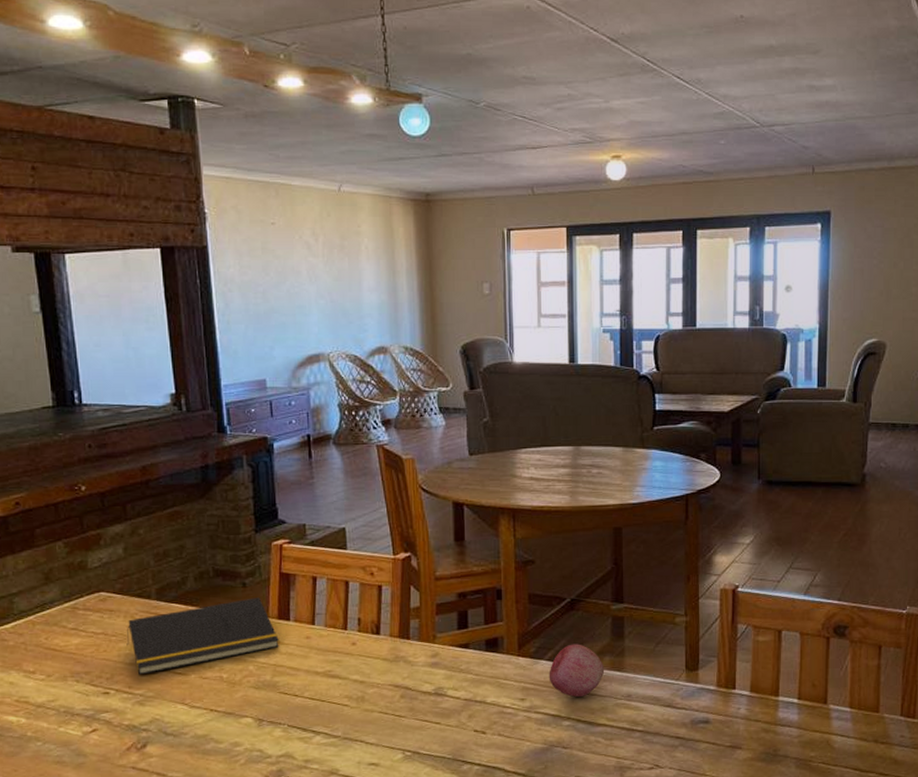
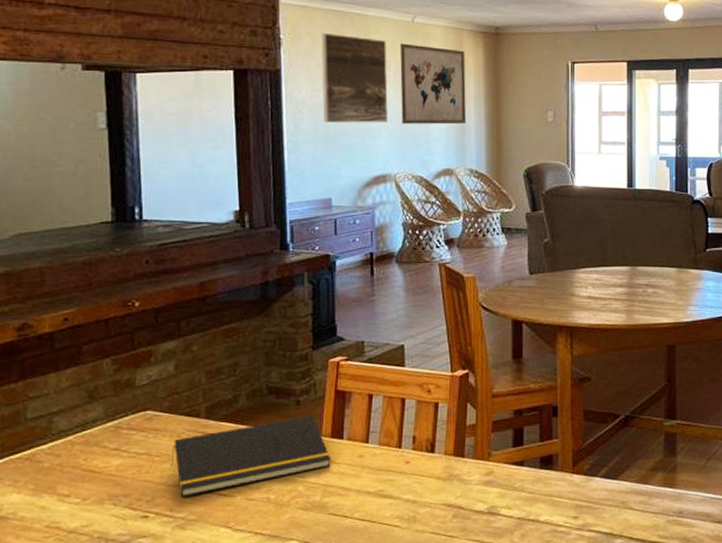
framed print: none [246,206,318,301] -> present [321,33,388,123]
wall art: none [328,214,398,300] -> present [400,43,466,125]
fruit: present [549,644,605,698] -> none [602,460,657,515]

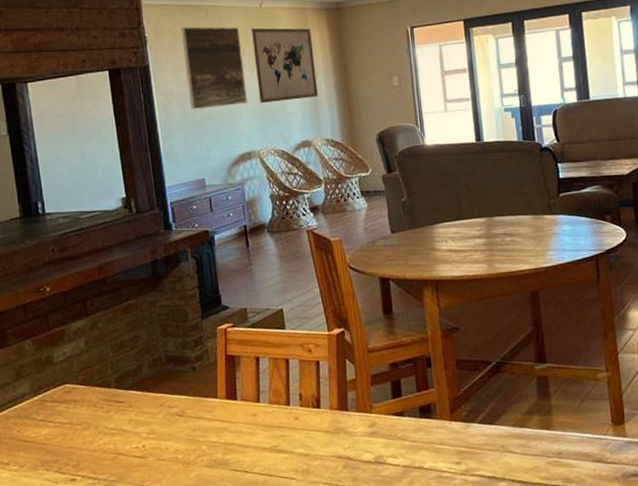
notepad: present [170,415,331,497] -> none [90,380,229,461]

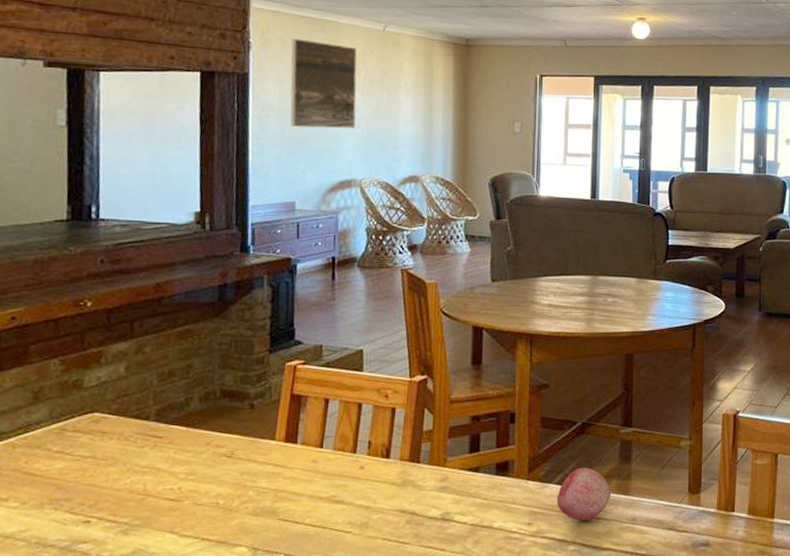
wall art: present [252,28,318,103] -> none [369,51,435,132]
fruit: none [481,405,535,458] -> present [556,467,612,522]

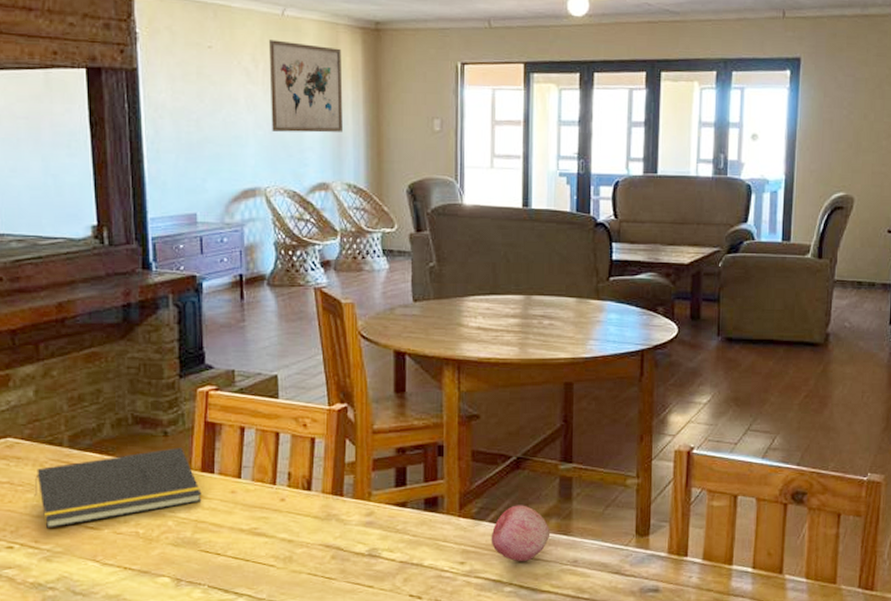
notepad: none [116,419,284,502] -> present [34,448,202,529]
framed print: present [290,39,357,129] -> none [181,27,256,131]
wall art: none [369,51,435,132] -> present [269,40,343,133]

